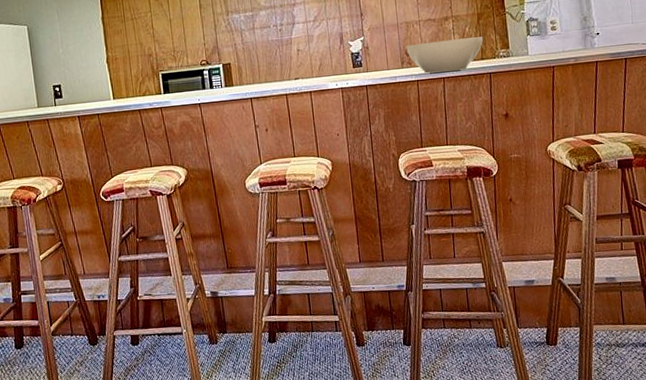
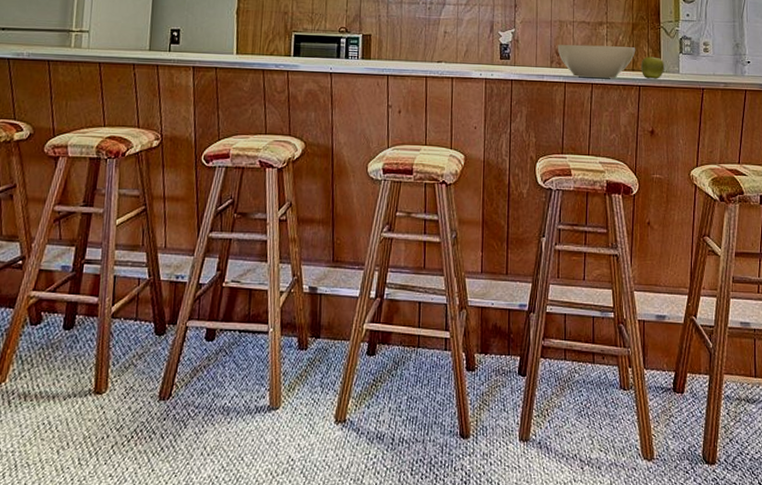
fruit: none [489,43,514,65] -> present [641,56,665,79]

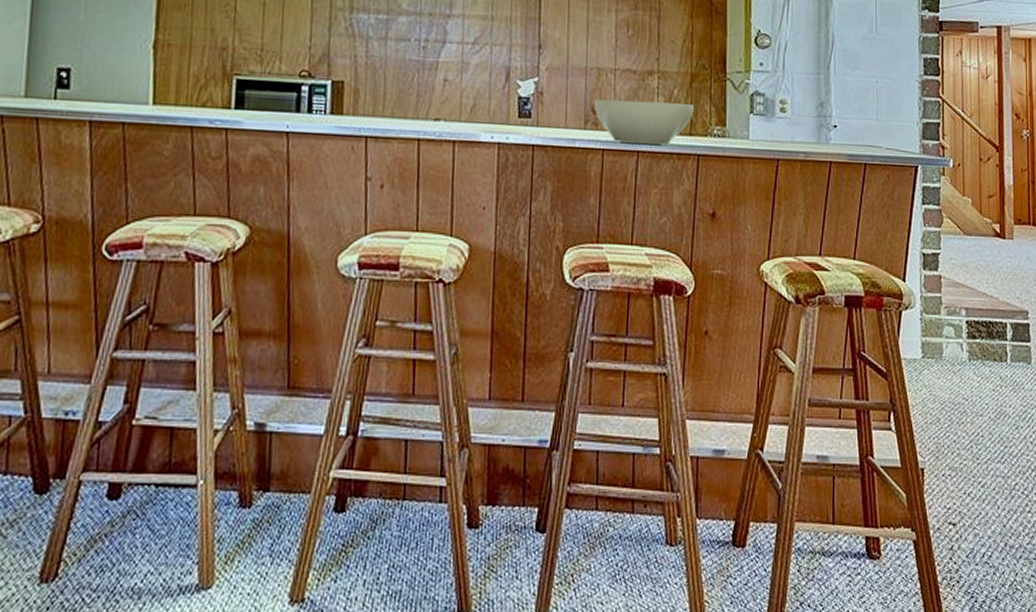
fruit: present [641,56,665,79] -> none [700,117,731,147]

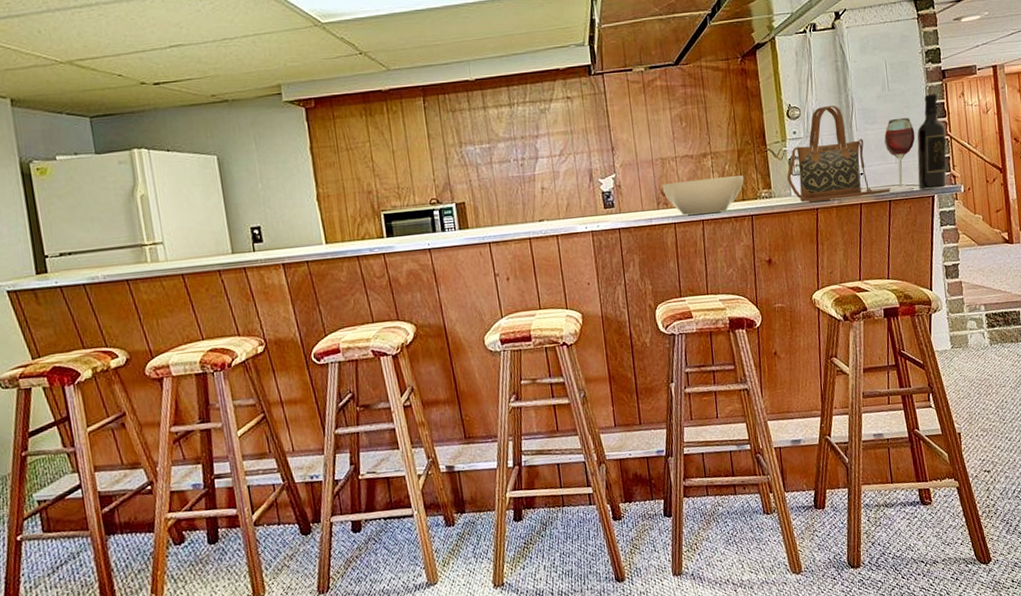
handbag: none [747,39,867,154] -> present [787,106,890,202]
wineglass: none [865,67,902,157] -> present [884,117,915,194]
wine bottle: none [900,46,937,158] -> present [917,94,947,190]

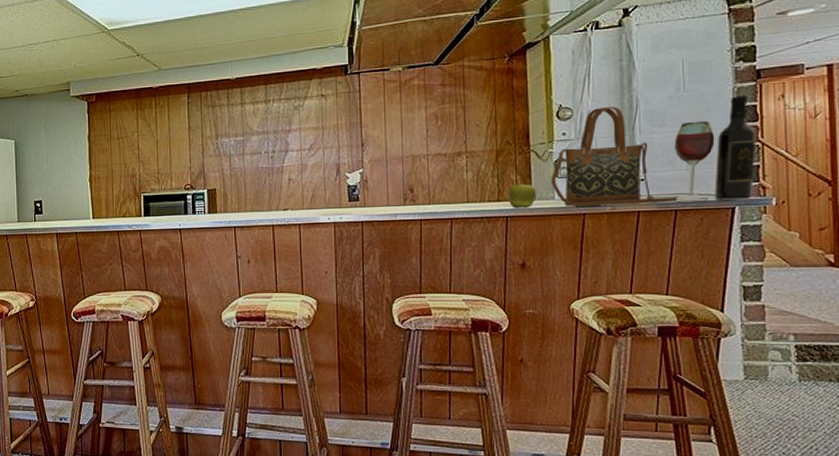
bowl: present [662,175,744,215] -> none [410,176,502,213]
fruit: none [750,182,776,207] -> present [507,184,537,208]

